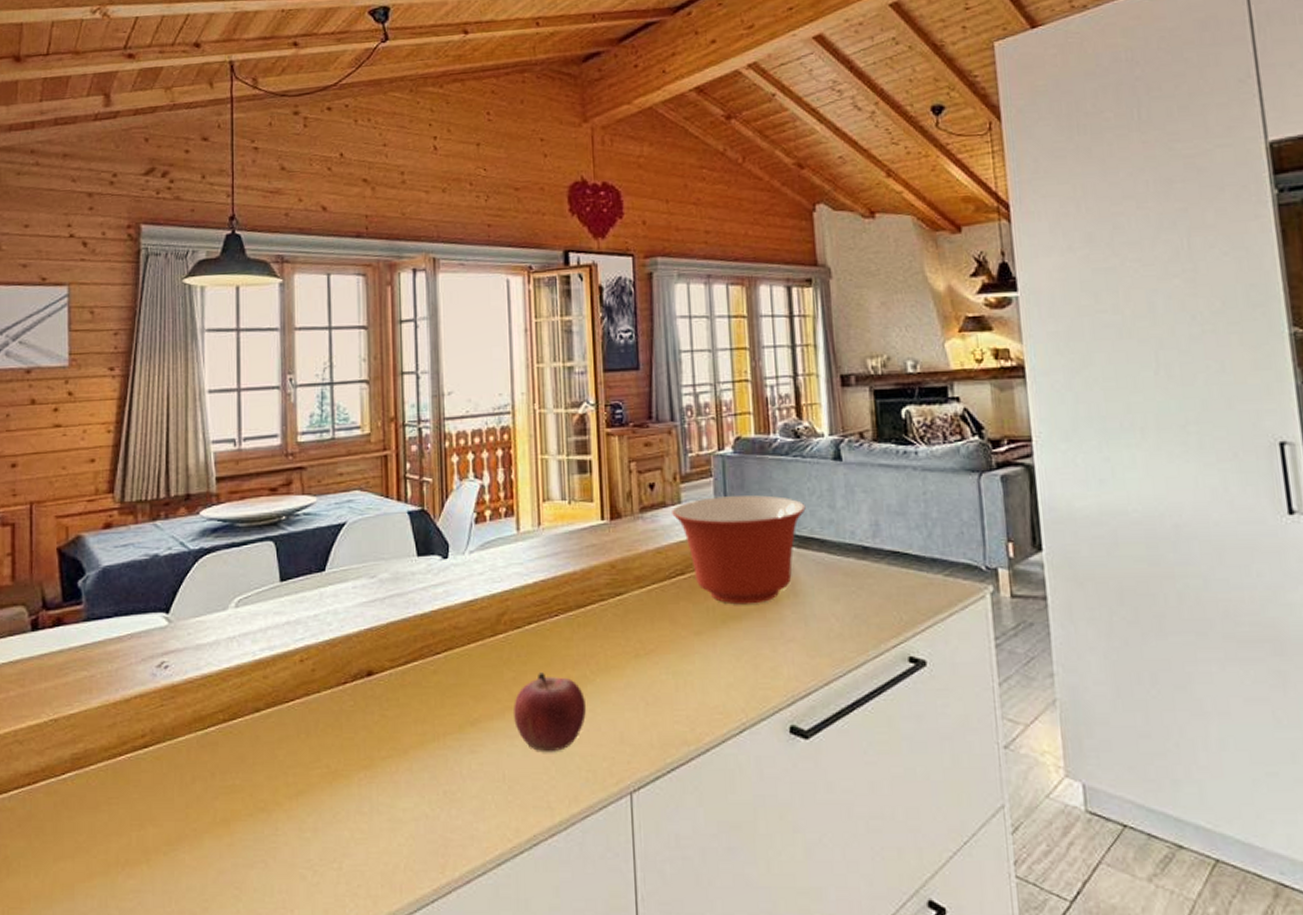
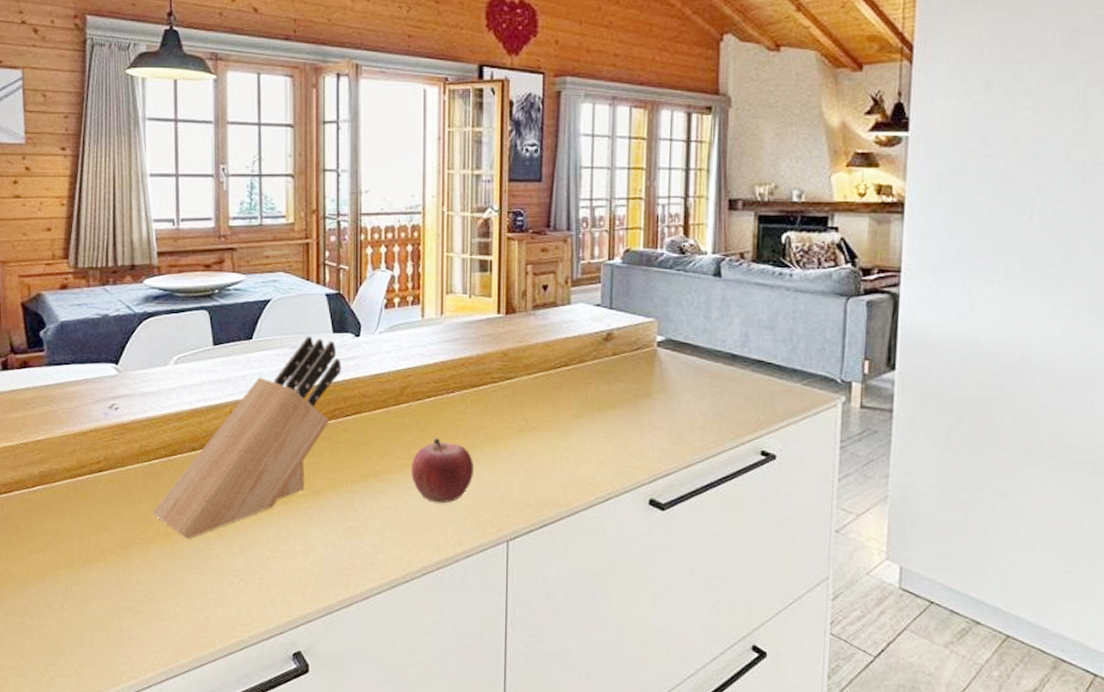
knife block: none [208,562,429,825] -> present [153,336,342,539]
mixing bowl: present [672,495,806,605] -> none [562,301,683,396]

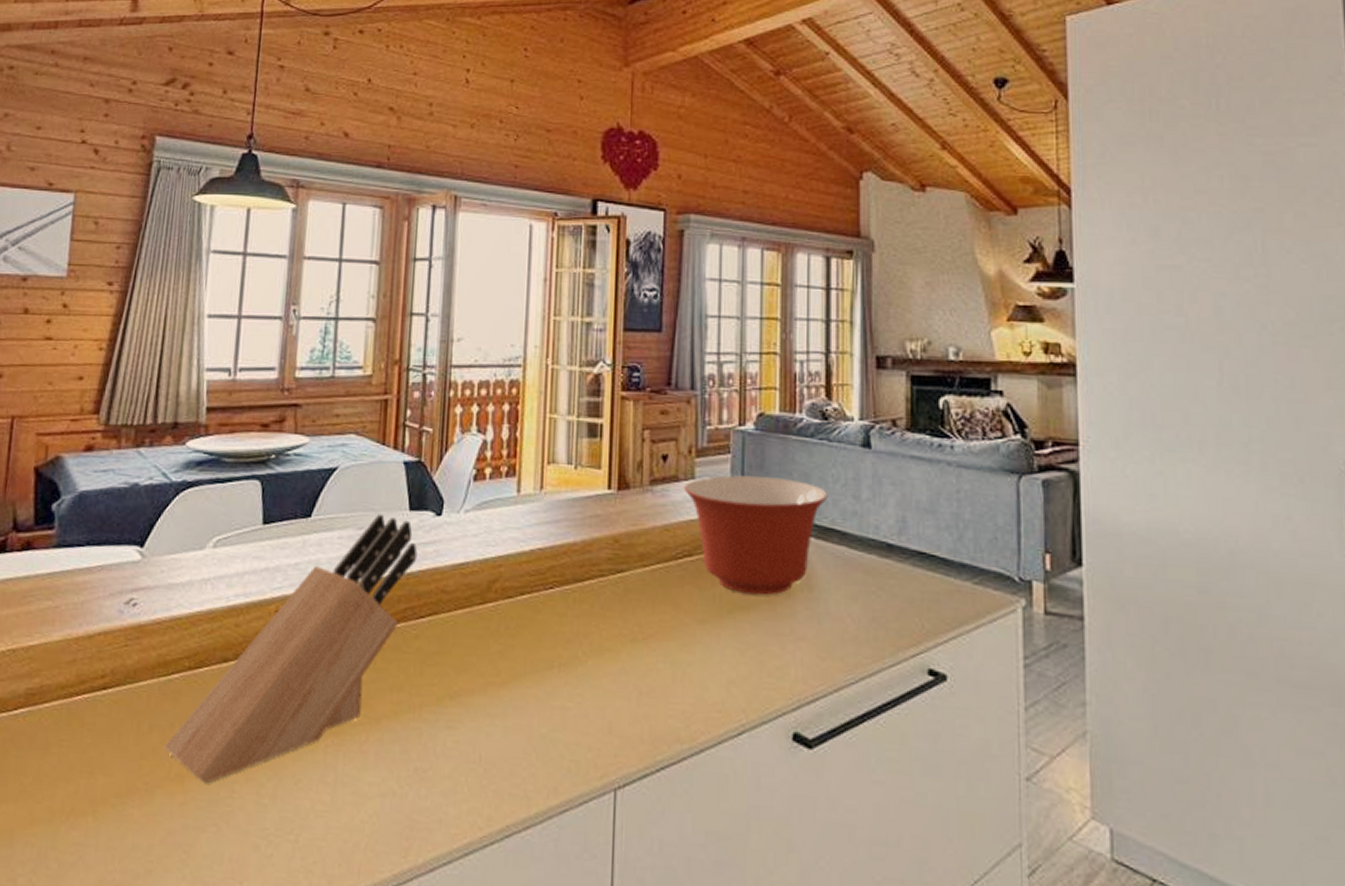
fruit: present [411,437,475,503] -> none [496,647,576,737]
mixing bowl: none [562,301,683,396] -> present [684,475,828,596]

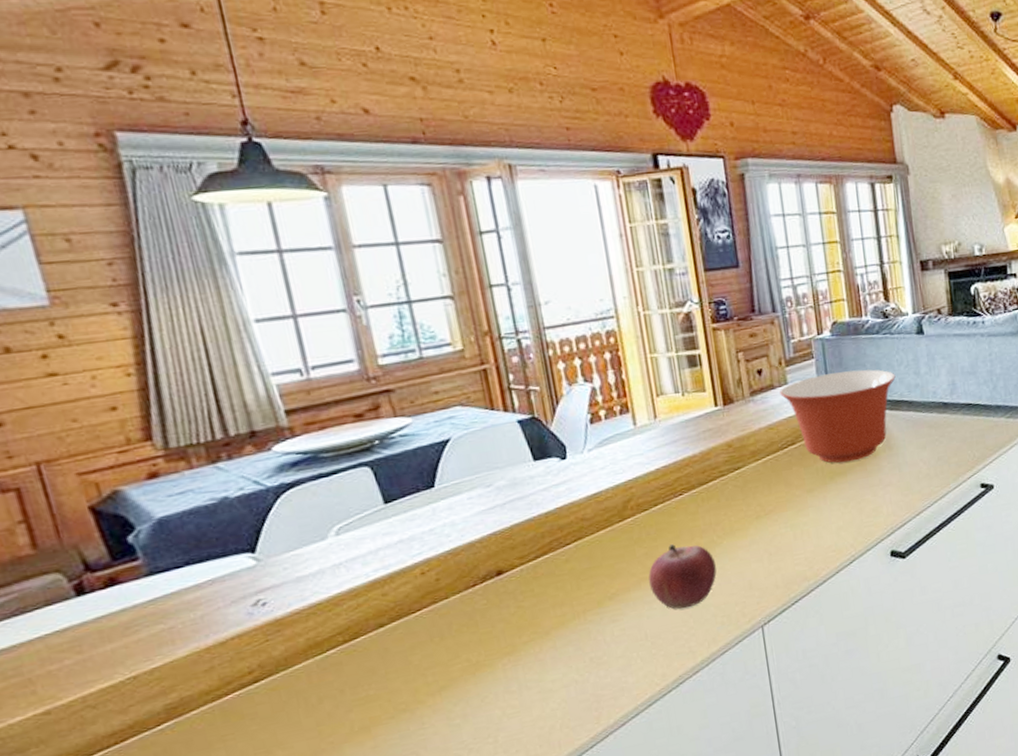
knife block: present [164,513,418,784] -> none [339,469,552,726]
fruit: none [496,647,576,737] -> present [648,543,717,609]

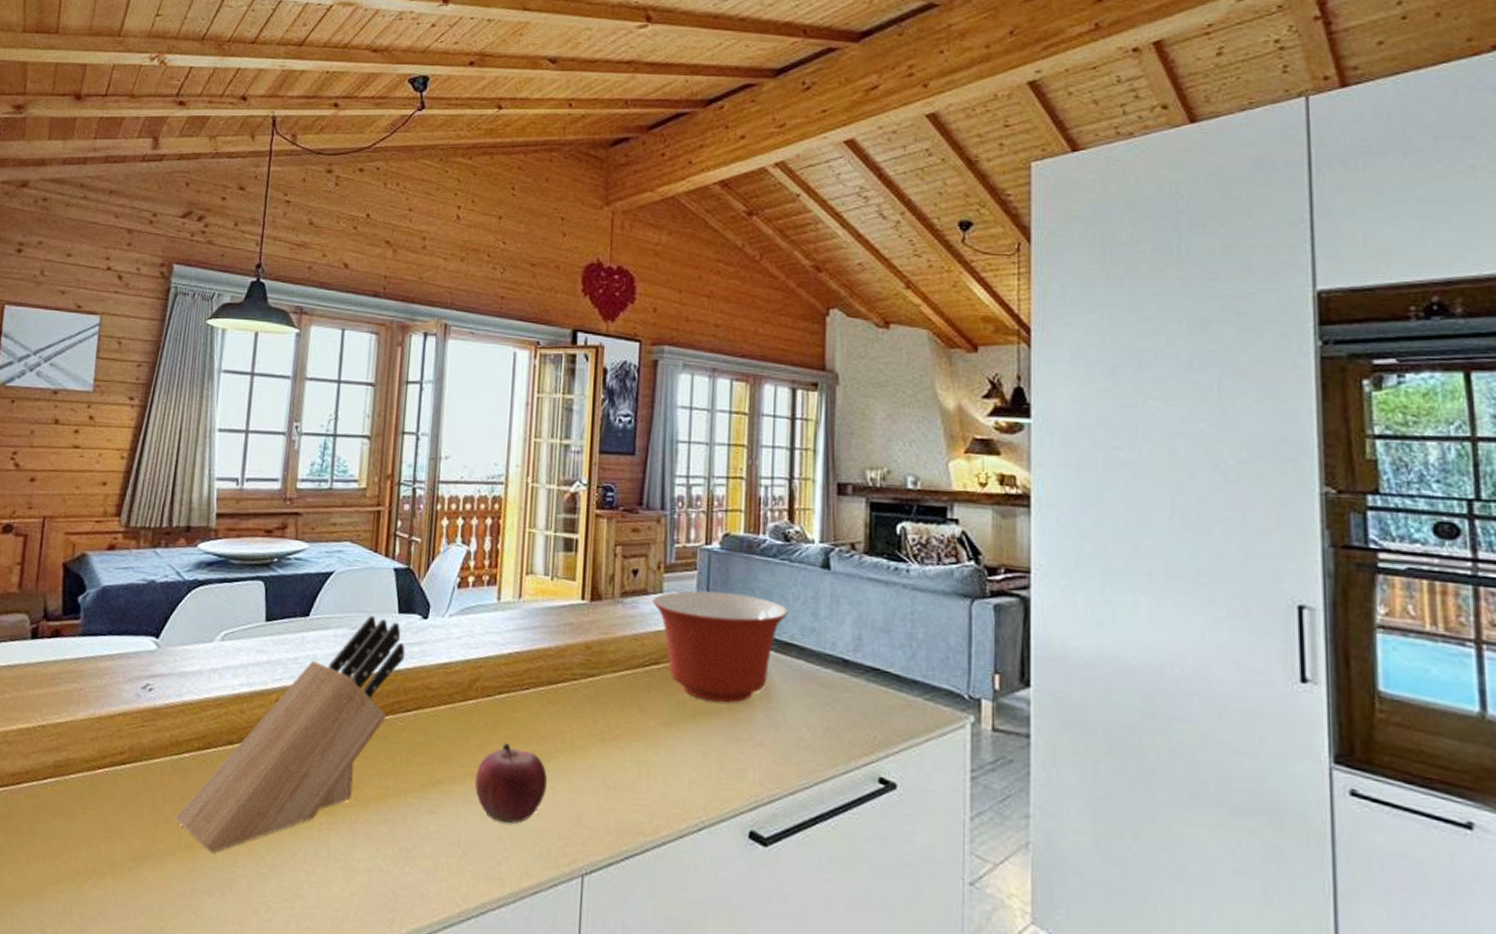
knife block: none [339,469,552,726] -> present [175,615,405,853]

